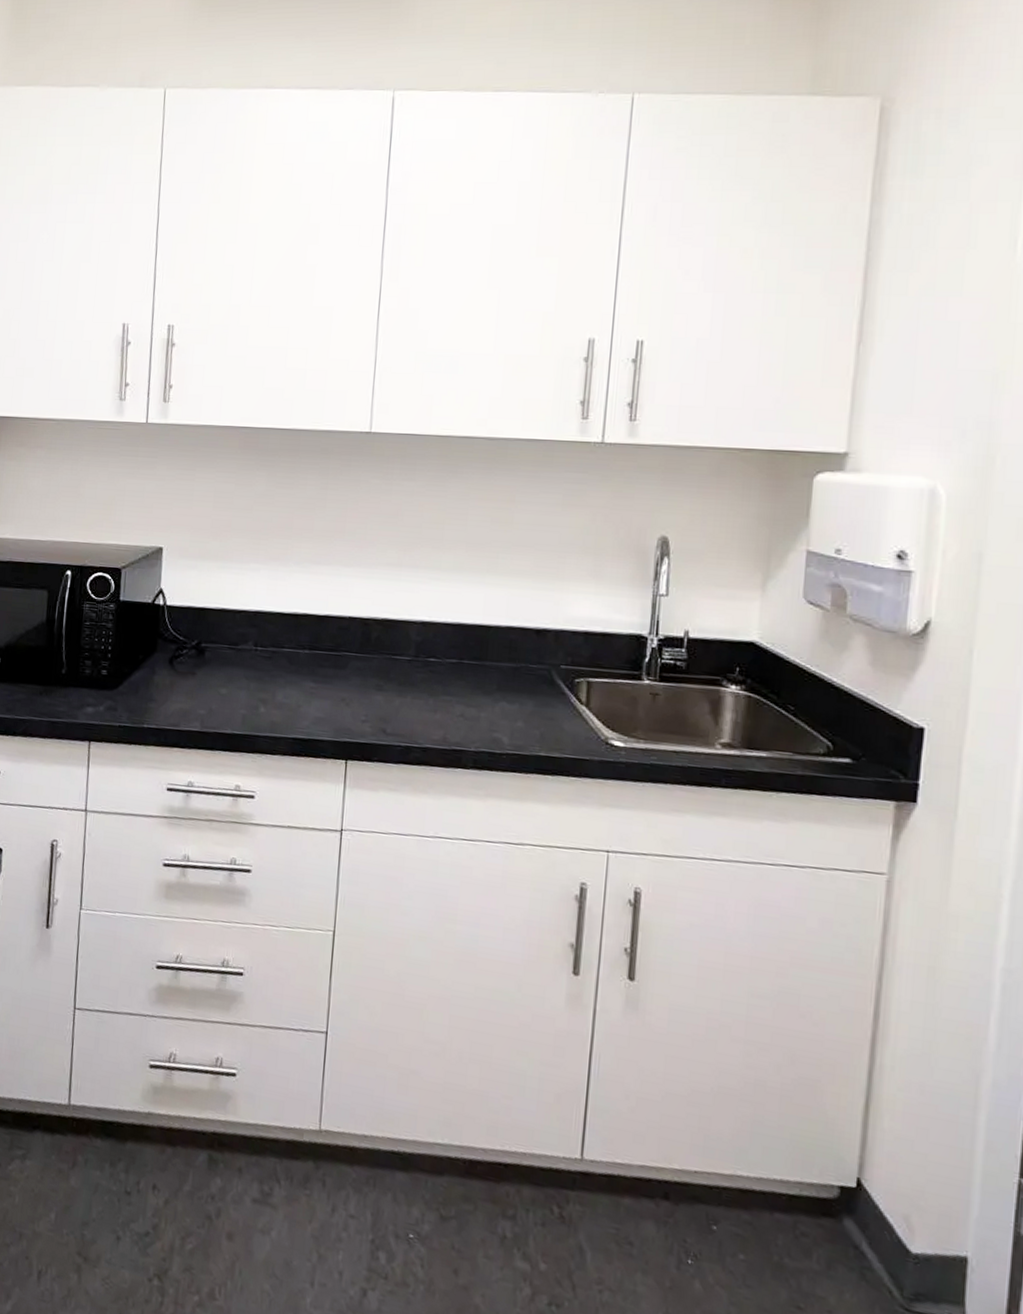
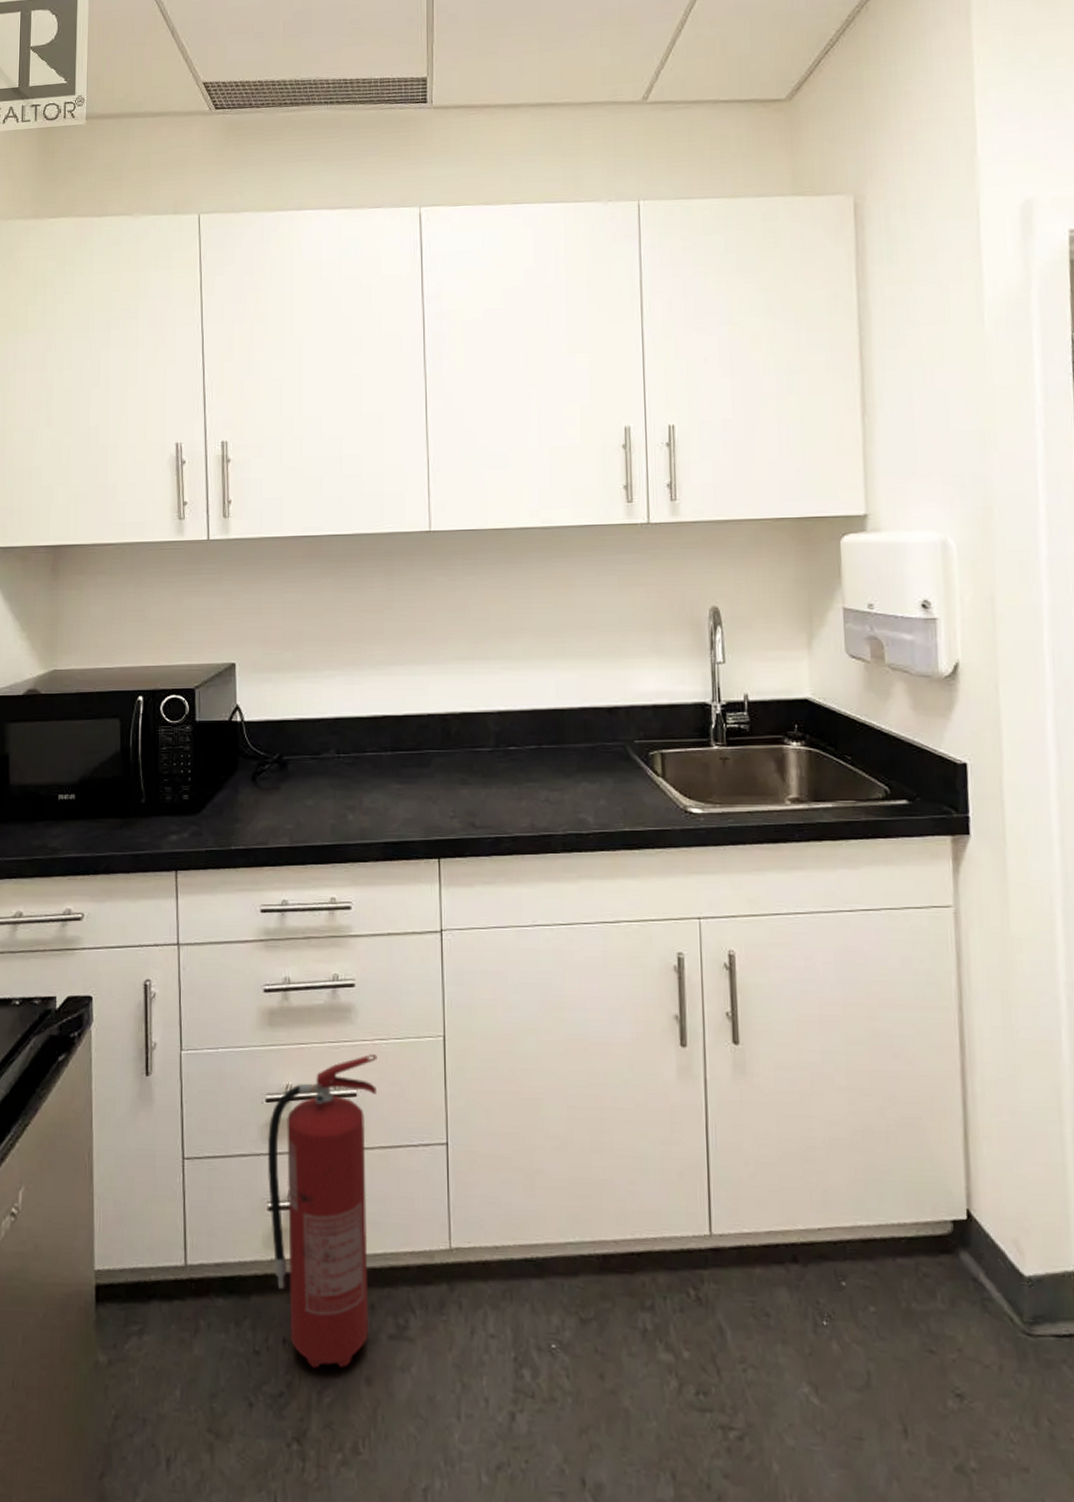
fire extinguisher: none [150,938,267,1221] -> present [268,1054,378,1368]

